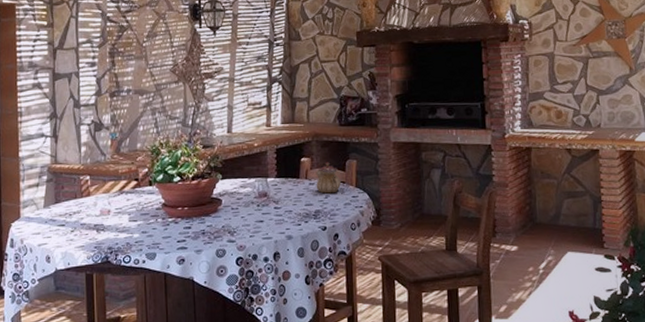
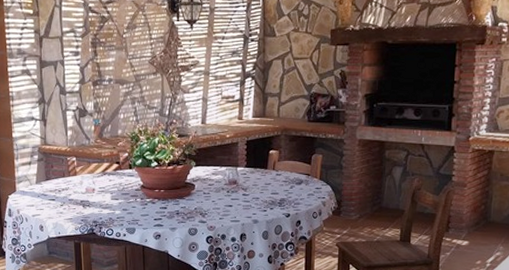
teapot: present [315,162,341,194] -> none [282,155,306,184]

